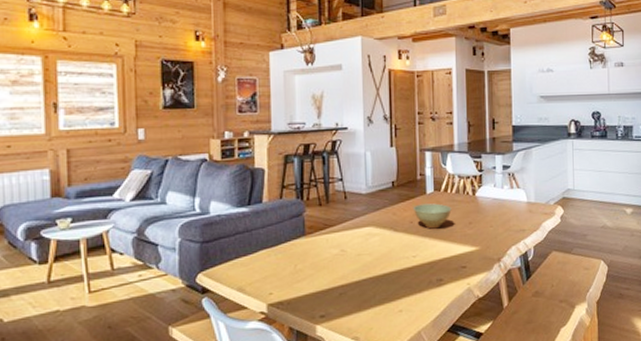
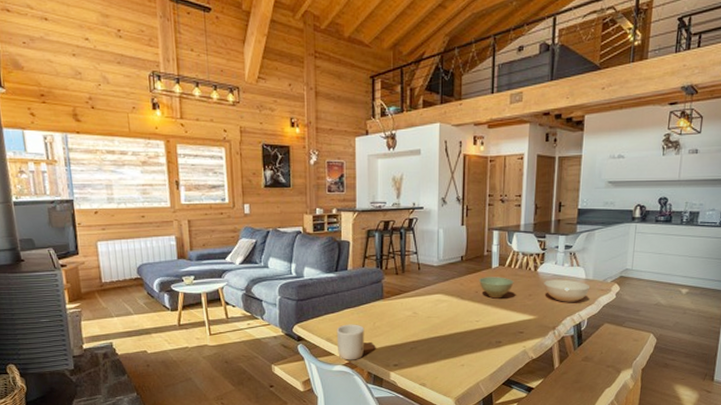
mug: none [250,268,285,315] -> present [336,324,365,360]
bowl: none [484,203,533,230] -> present [544,279,591,302]

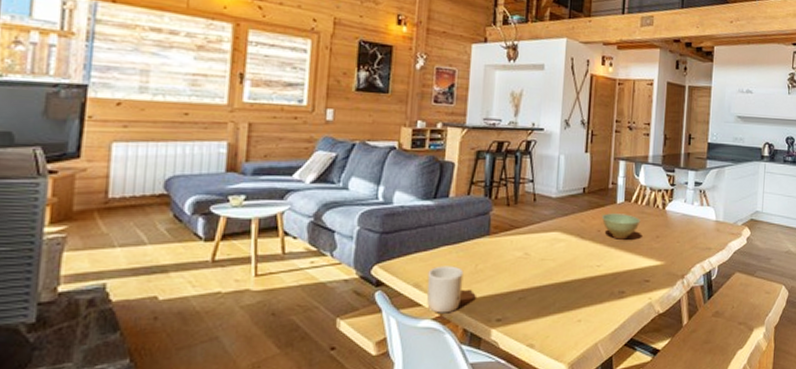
bowl: present [544,279,591,302] -> none [672,219,721,247]

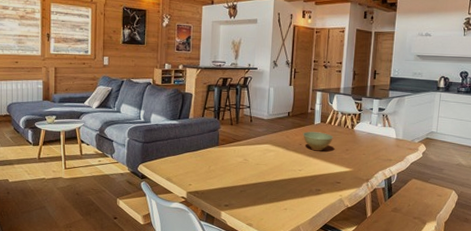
mug: present [426,265,464,313] -> none [175,166,201,199]

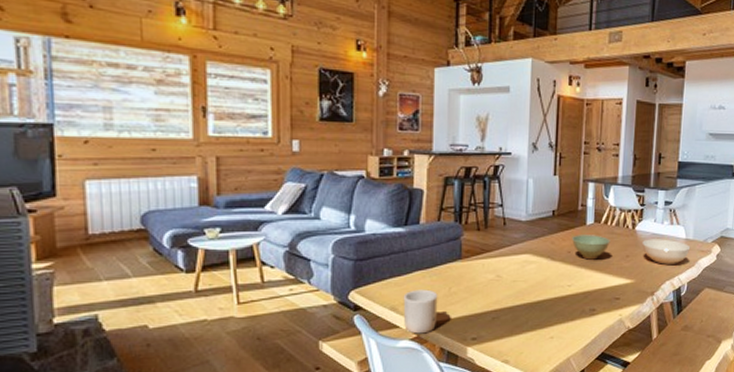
mug: none [175,166,201,199] -> present [403,289,438,334]
bowl: none [359,137,400,158] -> present [642,239,691,264]

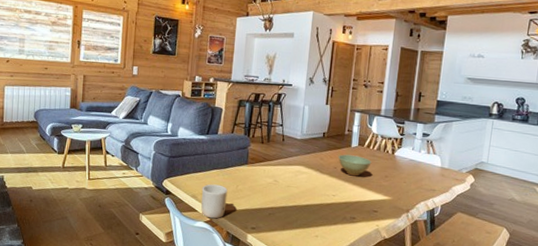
bowl: present [642,239,691,264] -> none [400,164,446,188]

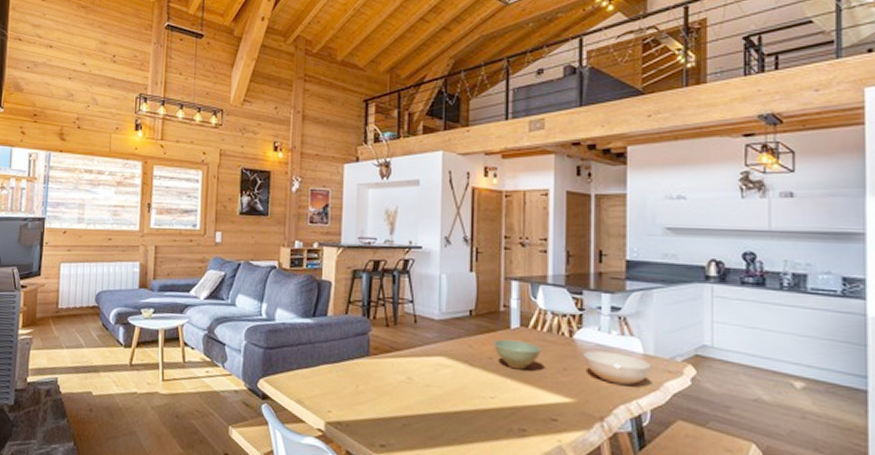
mug: present [201,184,228,219] -> none [309,384,345,433]
bowl: none [400,164,446,188] -> present [584,350,652,385]

